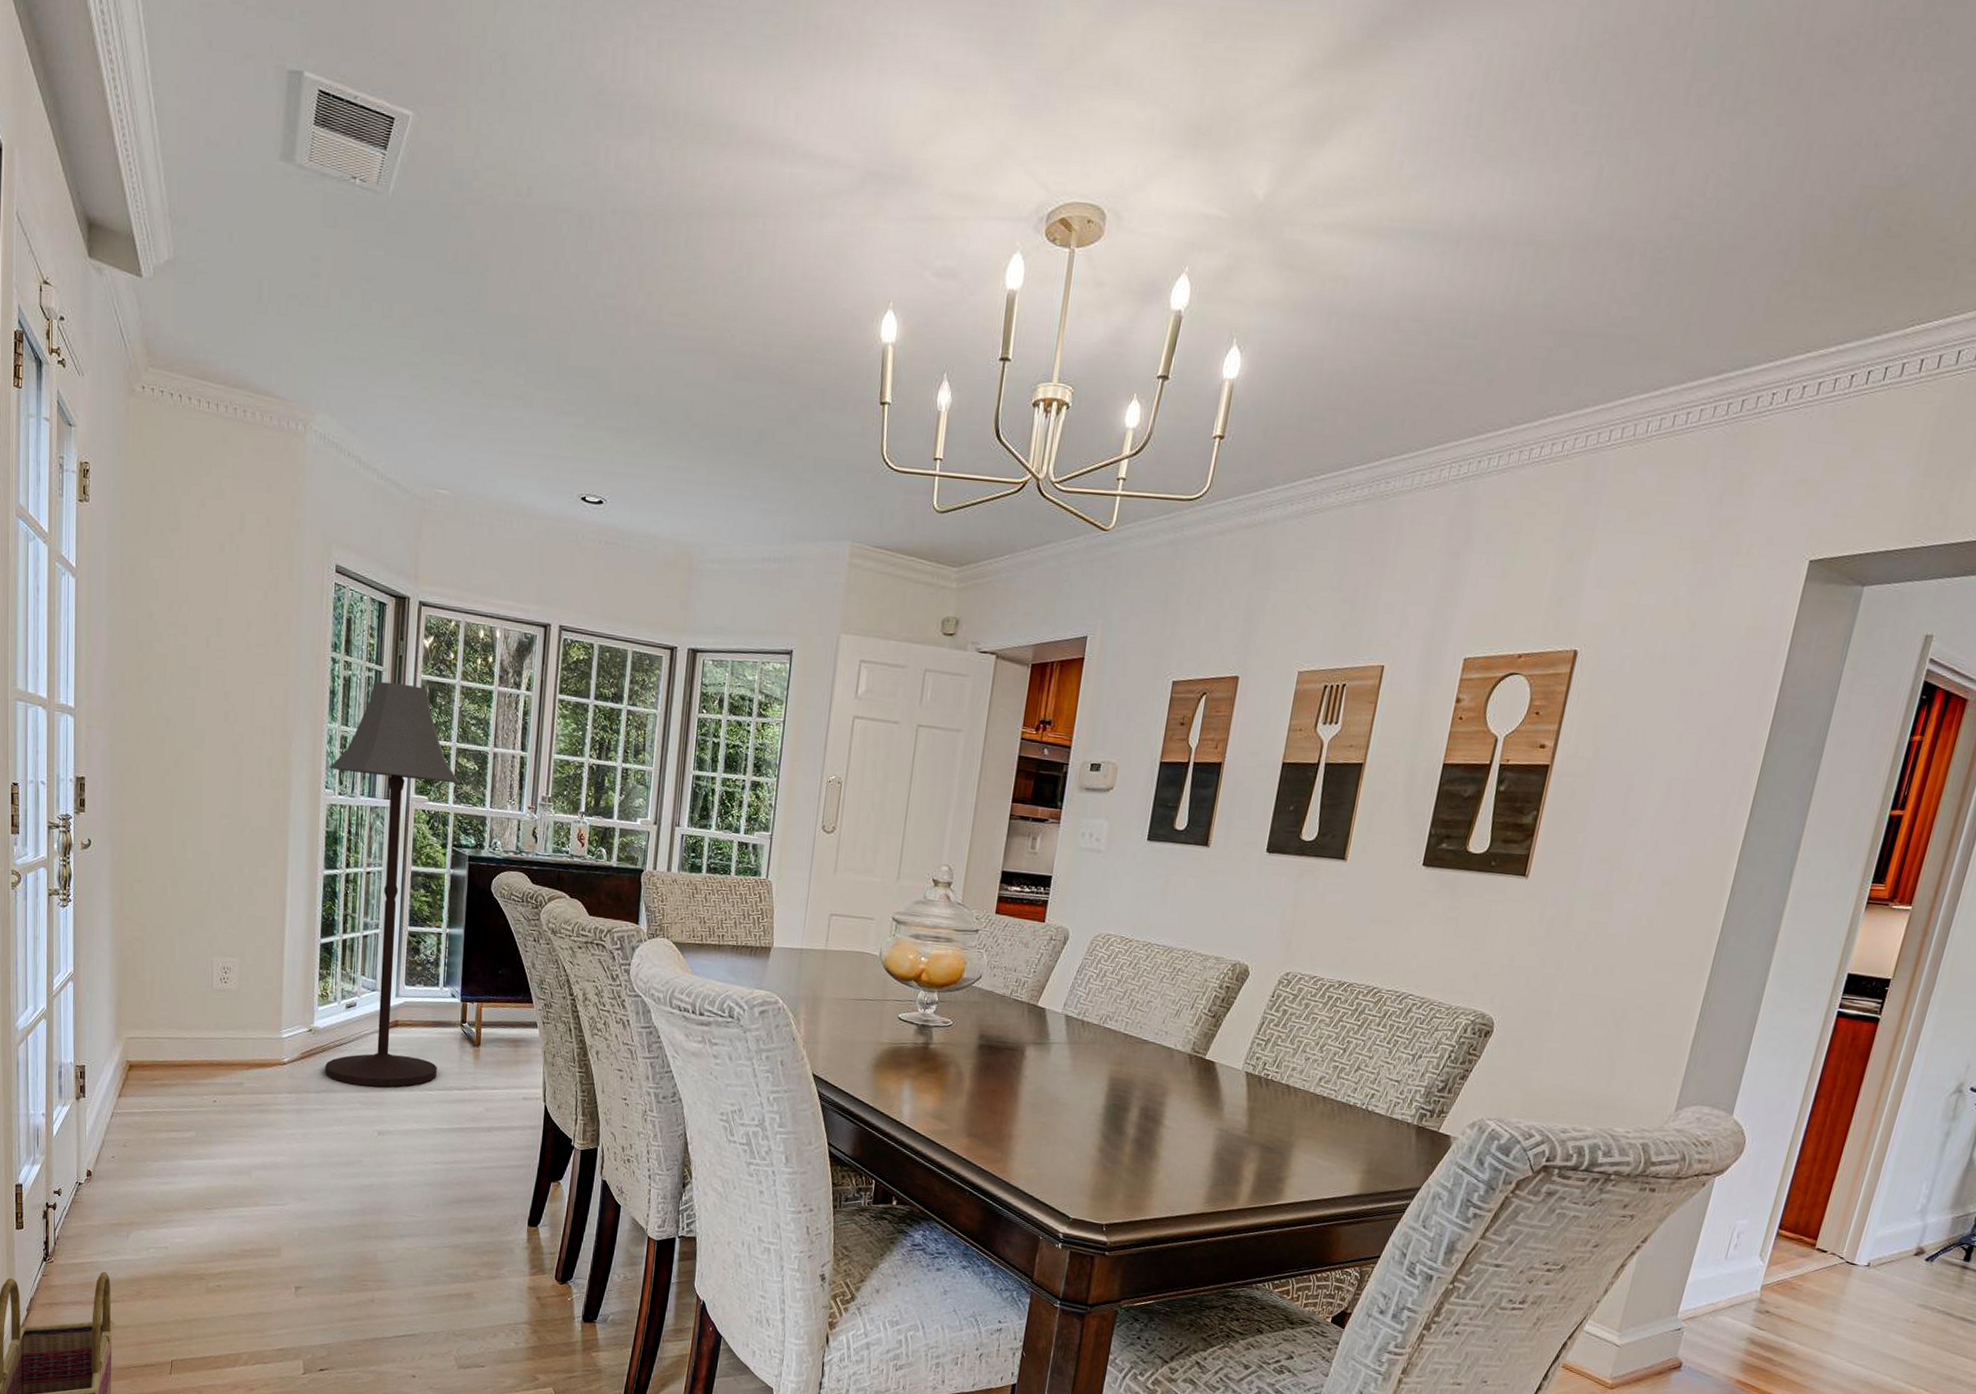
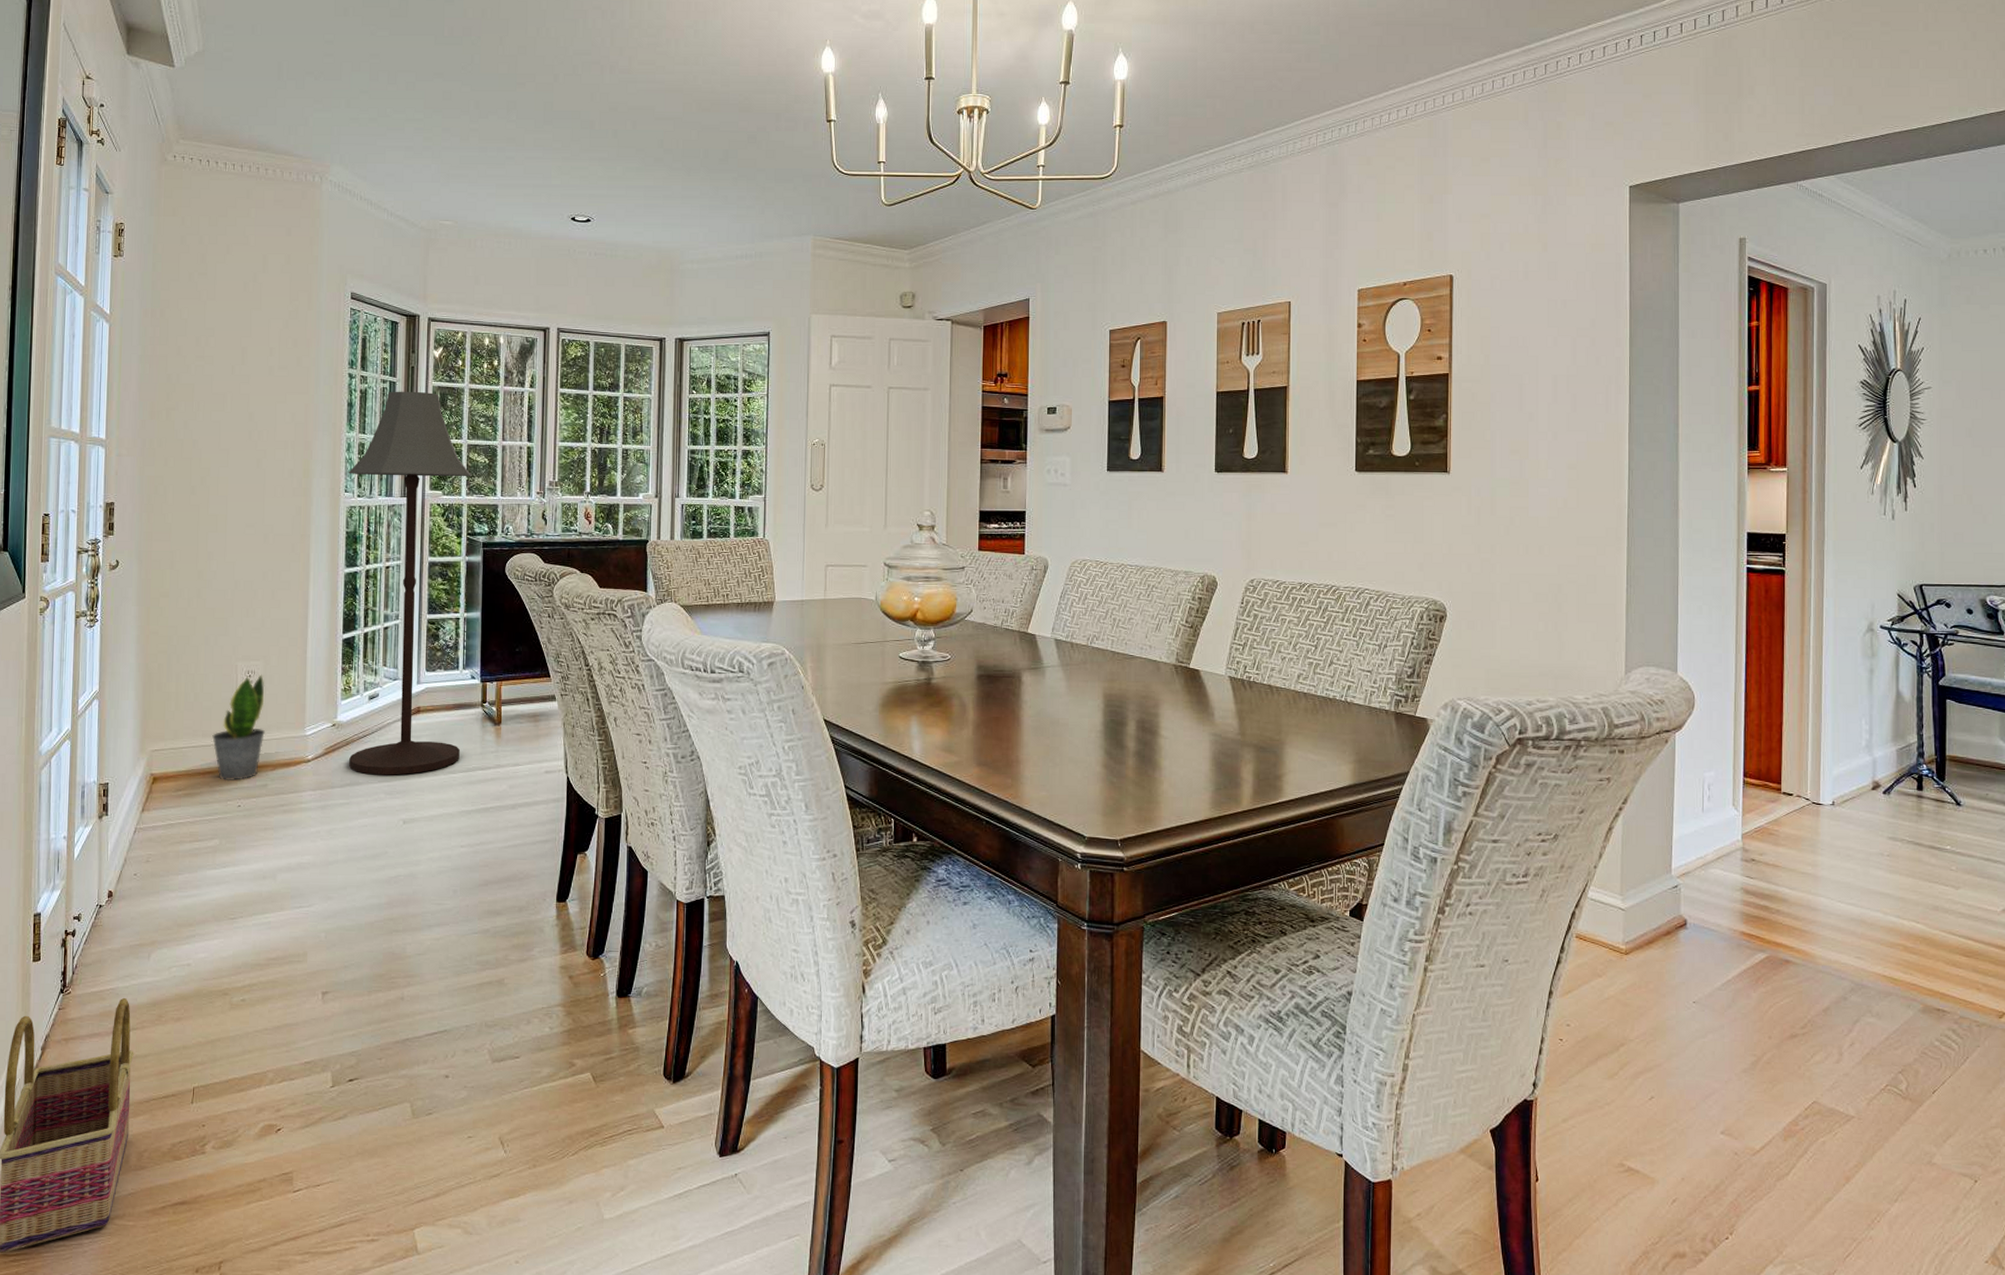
potted plant: none [188,972,242,1076] -> present [212,675,266,782]

